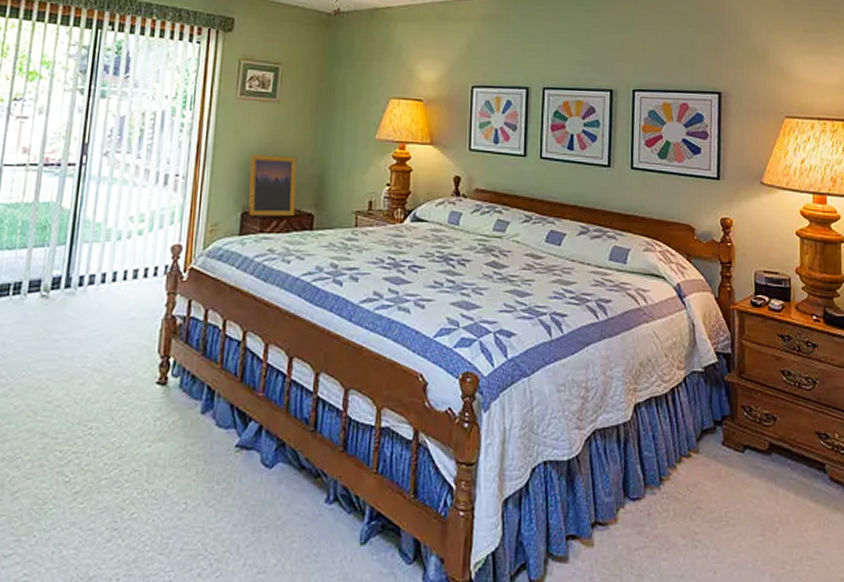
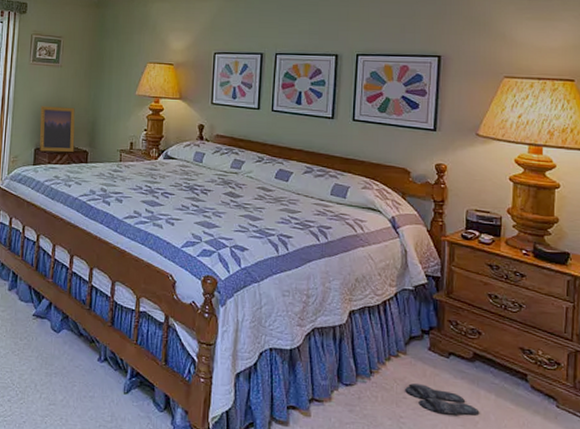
slippers: none [699,489,779,524] -> present [405,383,480,416]

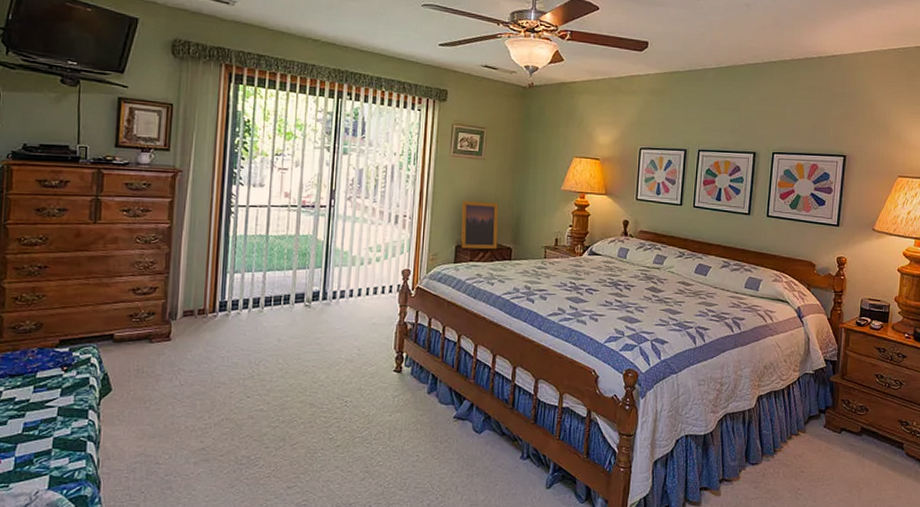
slippers: present [405,383,480,416] -> none [803,458,864,484]

